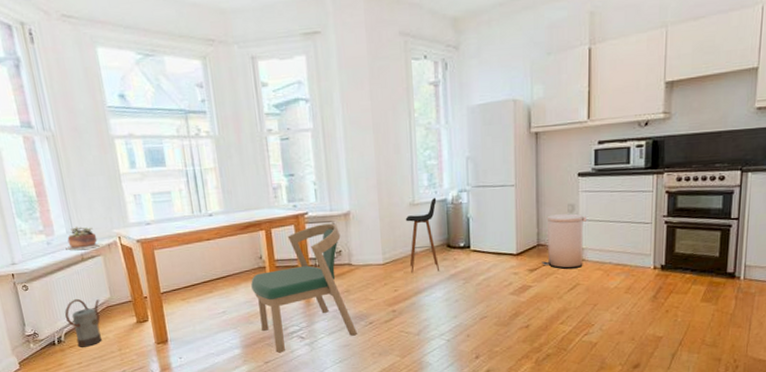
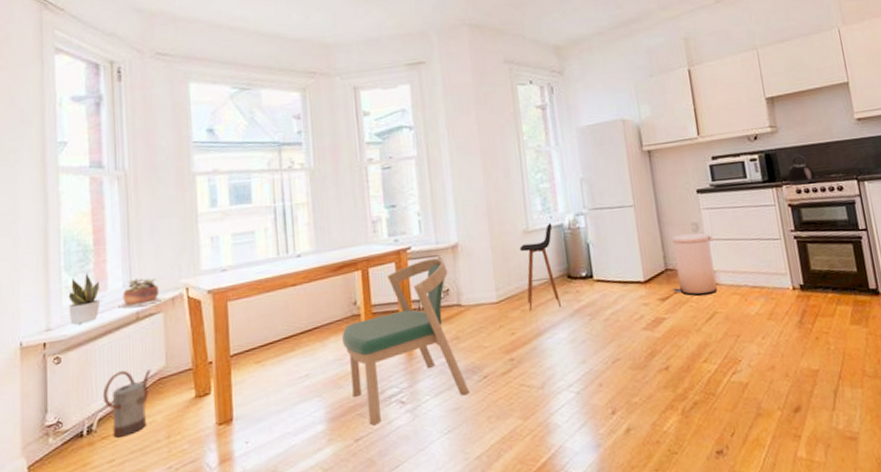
potted plant: none [24,219,51,261] -> present [68,272,101,325]
kettle: none [670,142,700,174] -> present [787,154,817,186]

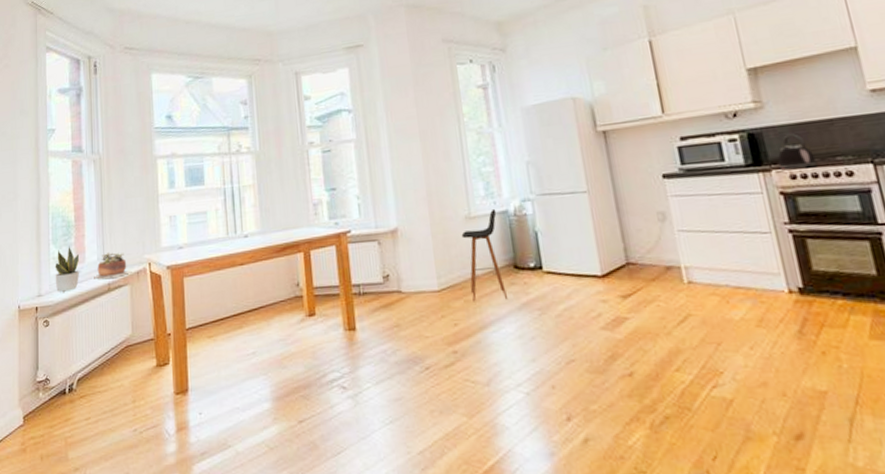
watering can: present [102,369,152,438] -> none [81,336,120,398]
dining chair: present [342,258,469,426] -> none [286,242,411,409]
pedal bin: present [672,232,718,296] -> none [634,223,691,295]

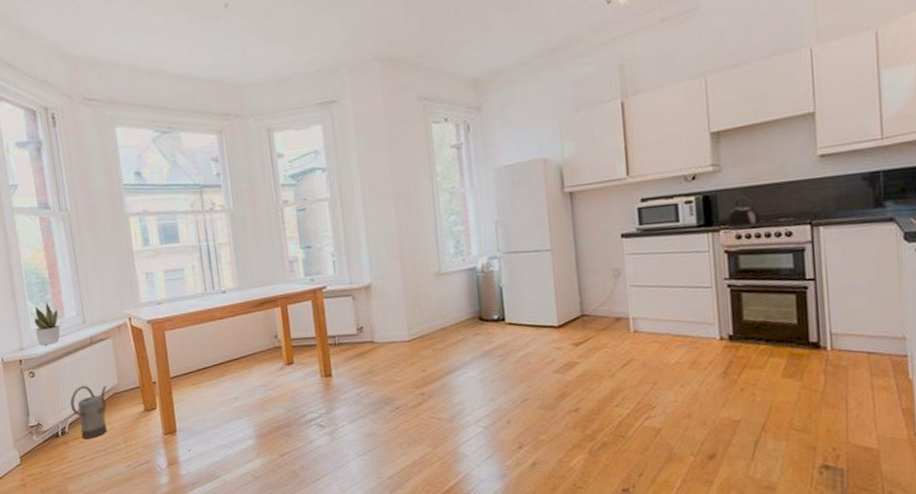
watering can: none [81,336,120,398] -> present [70,385,107,439]
succulent plant: present [94,251,132,280] -> none [75,307,113,334]
bar stool: present [461,208,507,302] -> none [431,265,472,351]

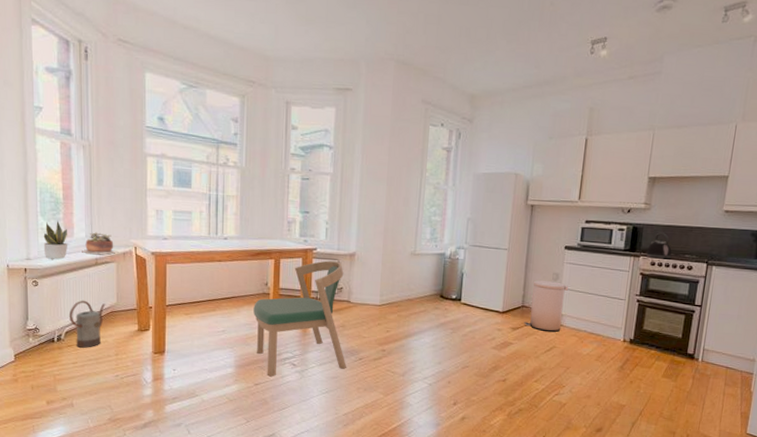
succulent plant: none [75,307,113,334] -> present [82,231,119,255]
dining chair: none [266,297,382,444] -> present [253,260,346,377]
pedal bin: none [588,278,637,343] -> present [524,279,569,333]

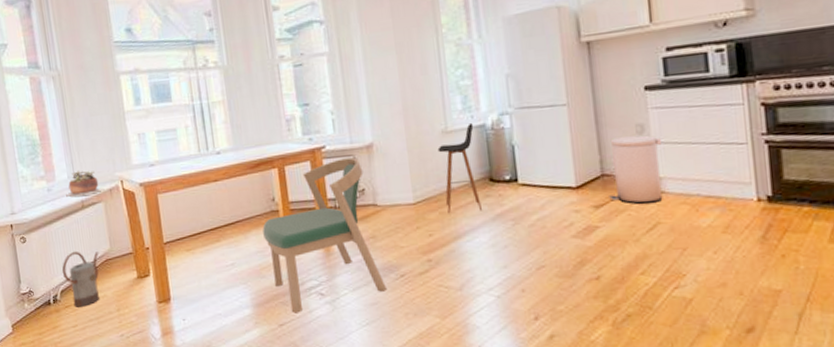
potted plant: present [43,220,68,260] -> none [24,164,52,210]
bar stool: none [403,250,436,319] -> present [437,122,482,214]
kettle: present [646,232,672,260] -> none [763,43,803,81]

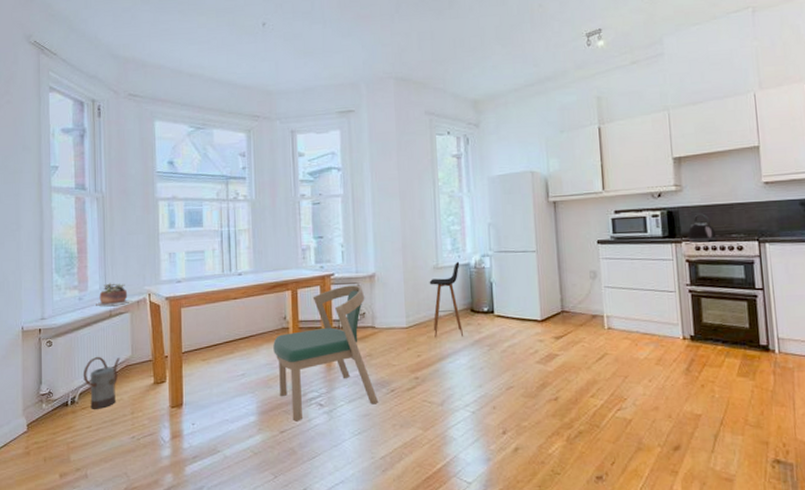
pedal bin: present [609,135,663,205] -> none [567,279,610,338]
kettle: none [763,43,803,81] -> present [687,213,718,243]

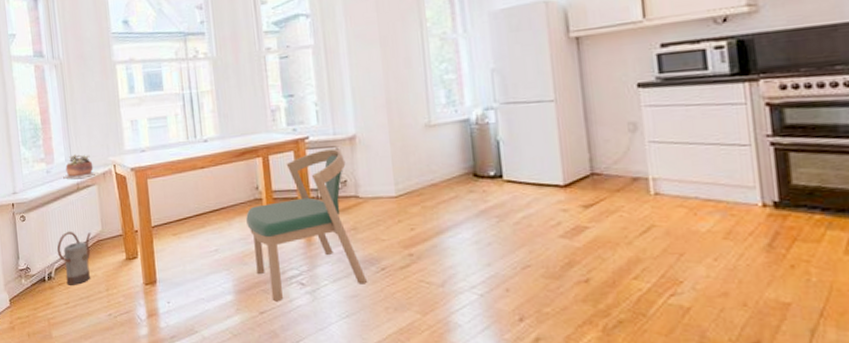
bar stool: present [429,261,463,338] -> none [420,116,465,208]
kettle: present [687,213,718,243] -> none [767,40,813,80]

